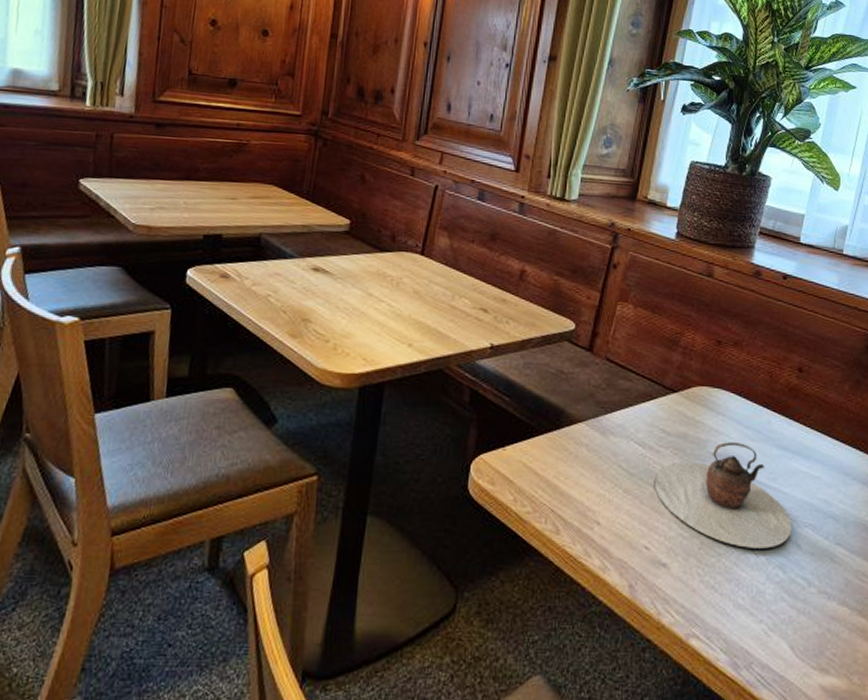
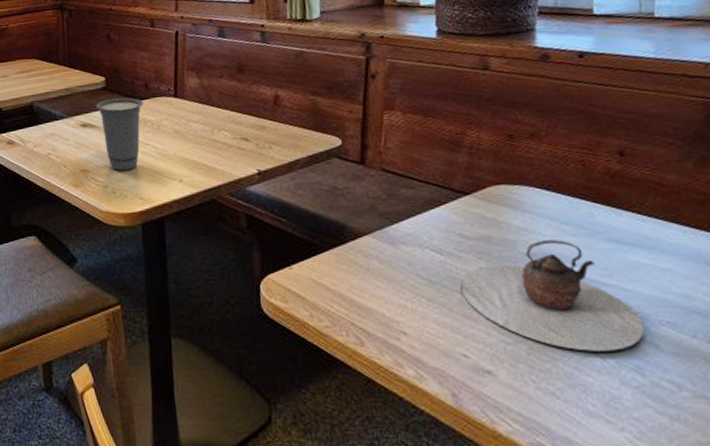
cup: none [333,244,387,326] -> present [96,97,143,171]

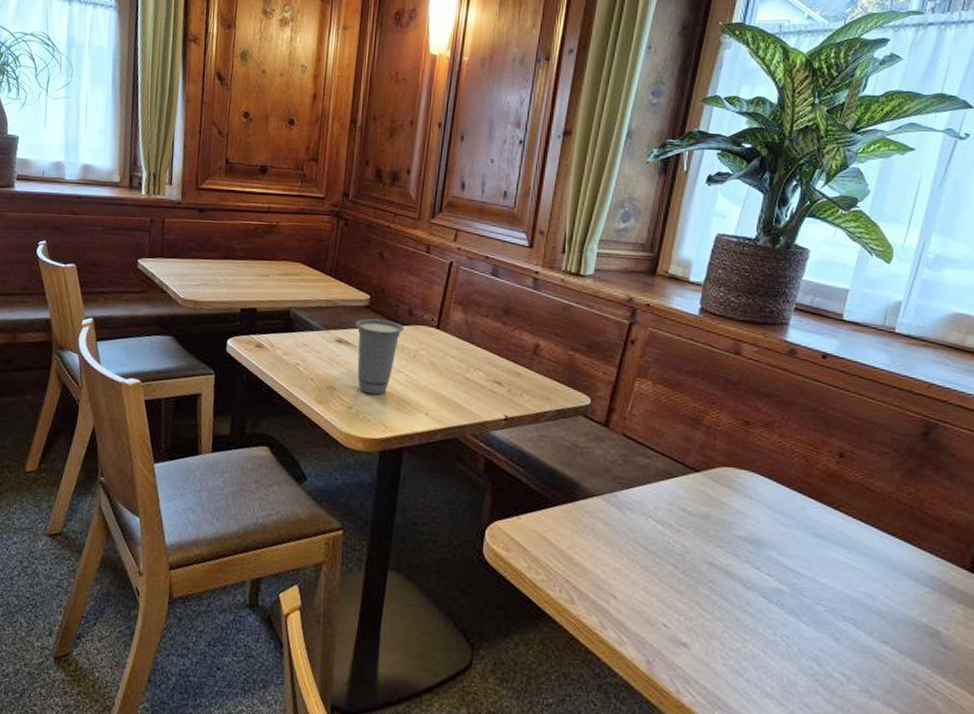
teapot: present [460,240,645,352] -> none [673,526,829,639]

